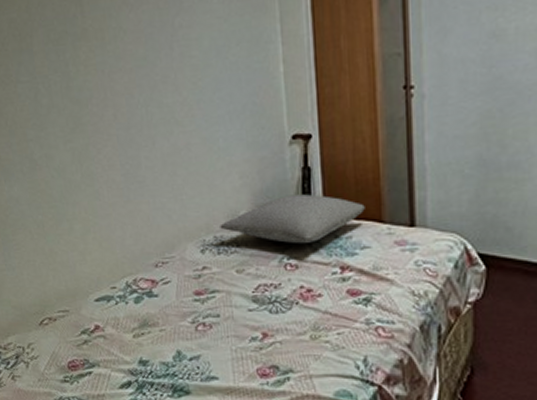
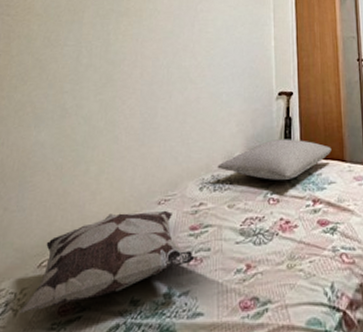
decorative pillow: none [30,273,203,365] -> present [18,210,195,313]

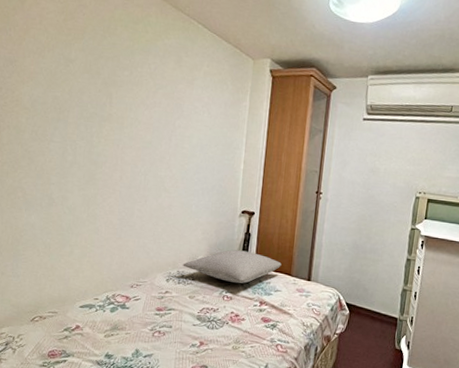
decorative pillow: present [18,210,195,313] -> none [17,289,159,352]

